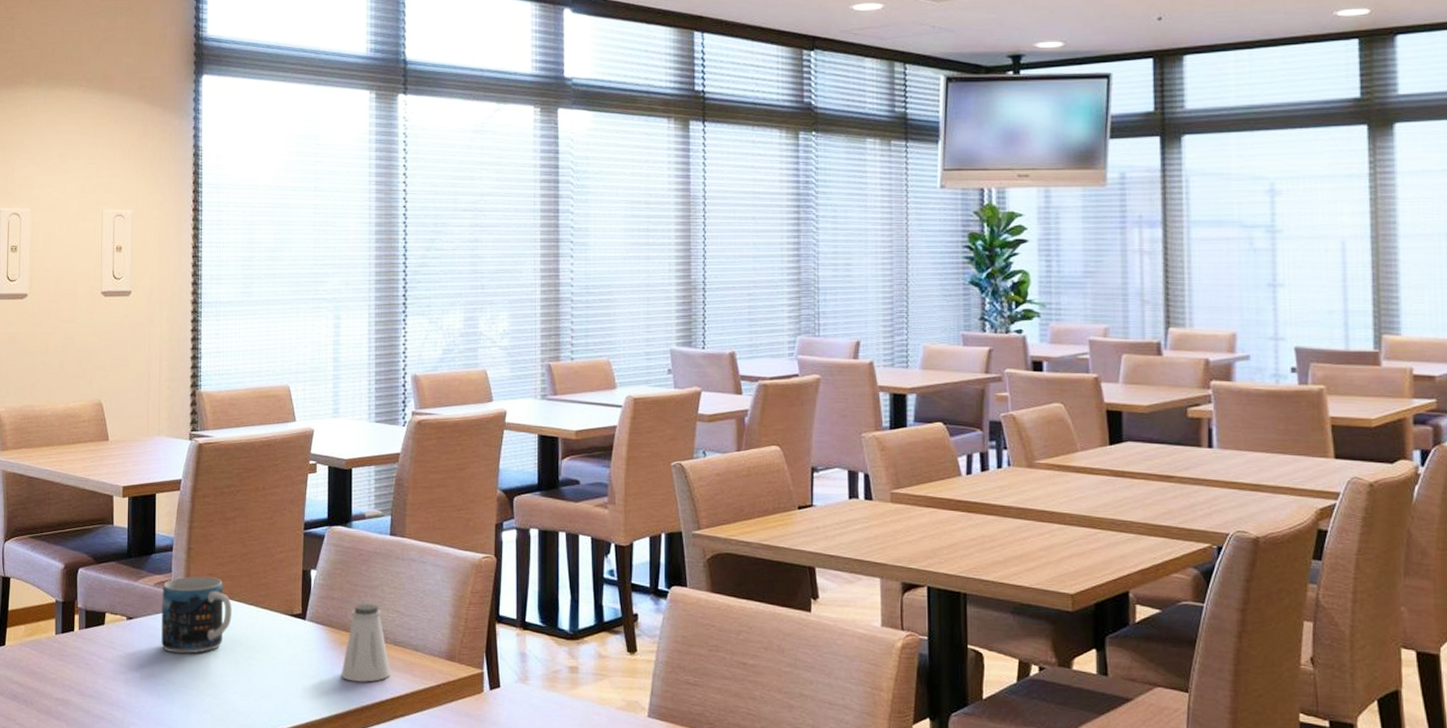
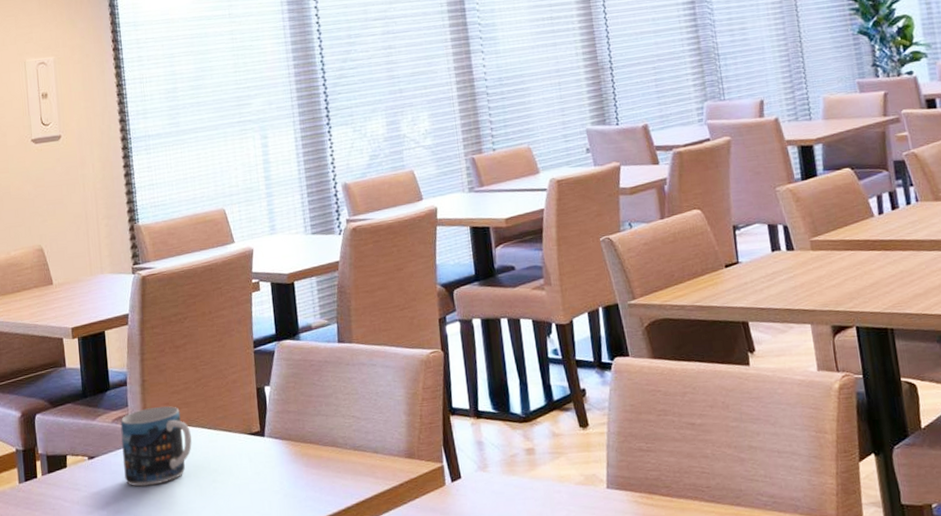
saltshaker: present [341,603,391,682] -> none [305,412,354,492]

